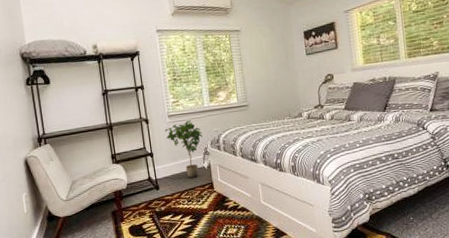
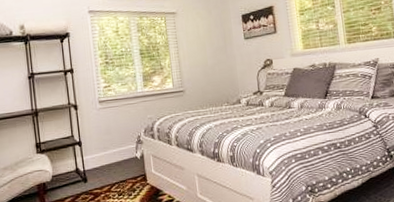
potted plant: present [164,119,203,179] -> none [95,105,136,170]

